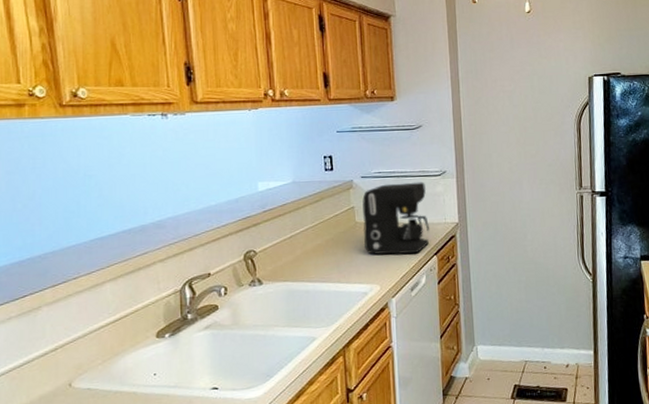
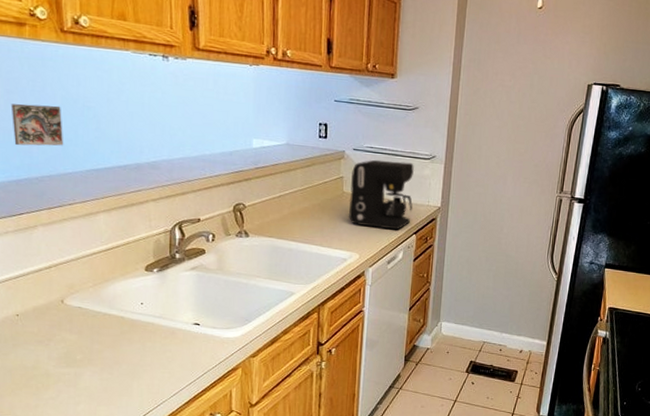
decorative tile: none [11,179,67,226] -> present [10,104,64,146]

